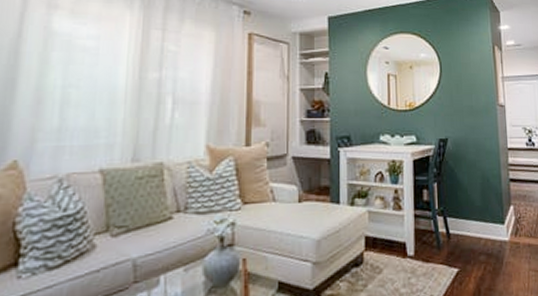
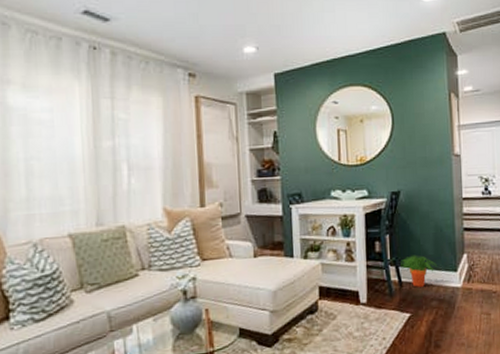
potted plant: none [448,205,485,240] -> present [400,255,438,287]

